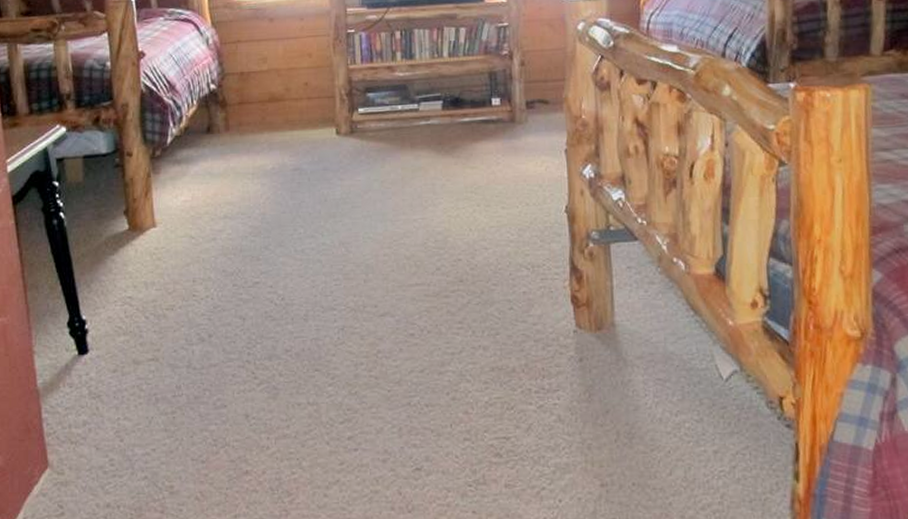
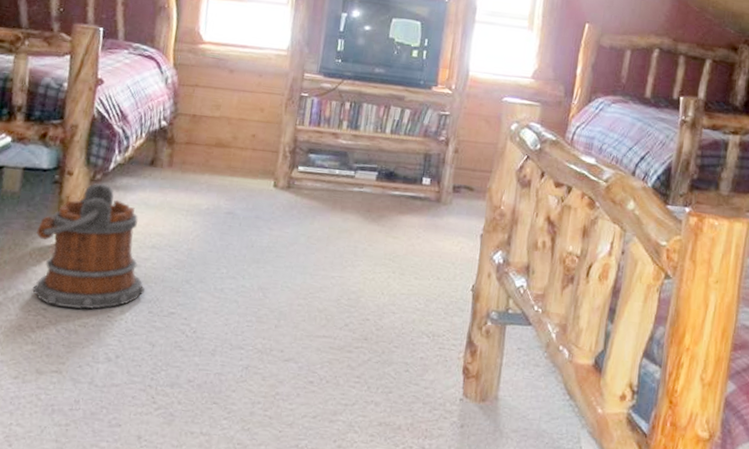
bucket: none [108,159,226,293] -> present [32,182,146,309]

